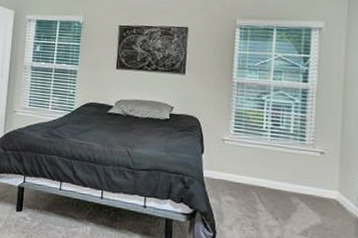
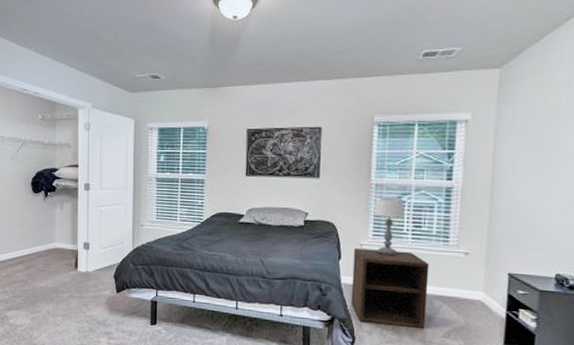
nightstand: none [212,143,288,227] -> present [351,248,430,330]
table lamp: none [236,95,264,152] -> present [375,197,405,256]

